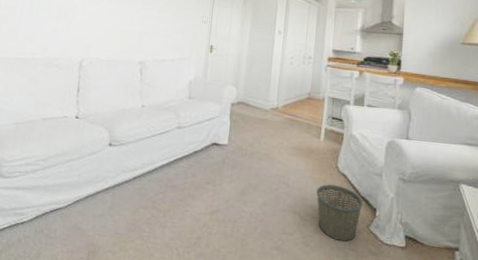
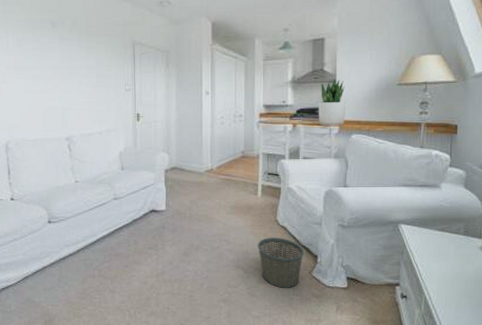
planter: none [384,32,411,79] -> present [318,79,345,127]

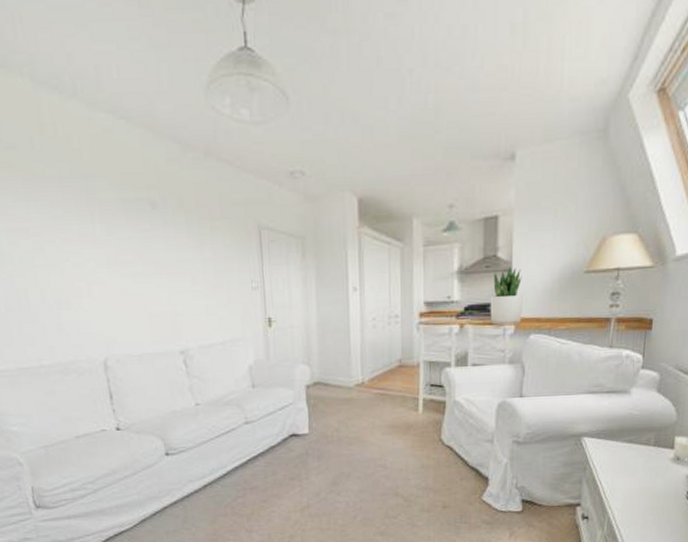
basket: present [258,238,304,288] -> none [419,459,473,516]

